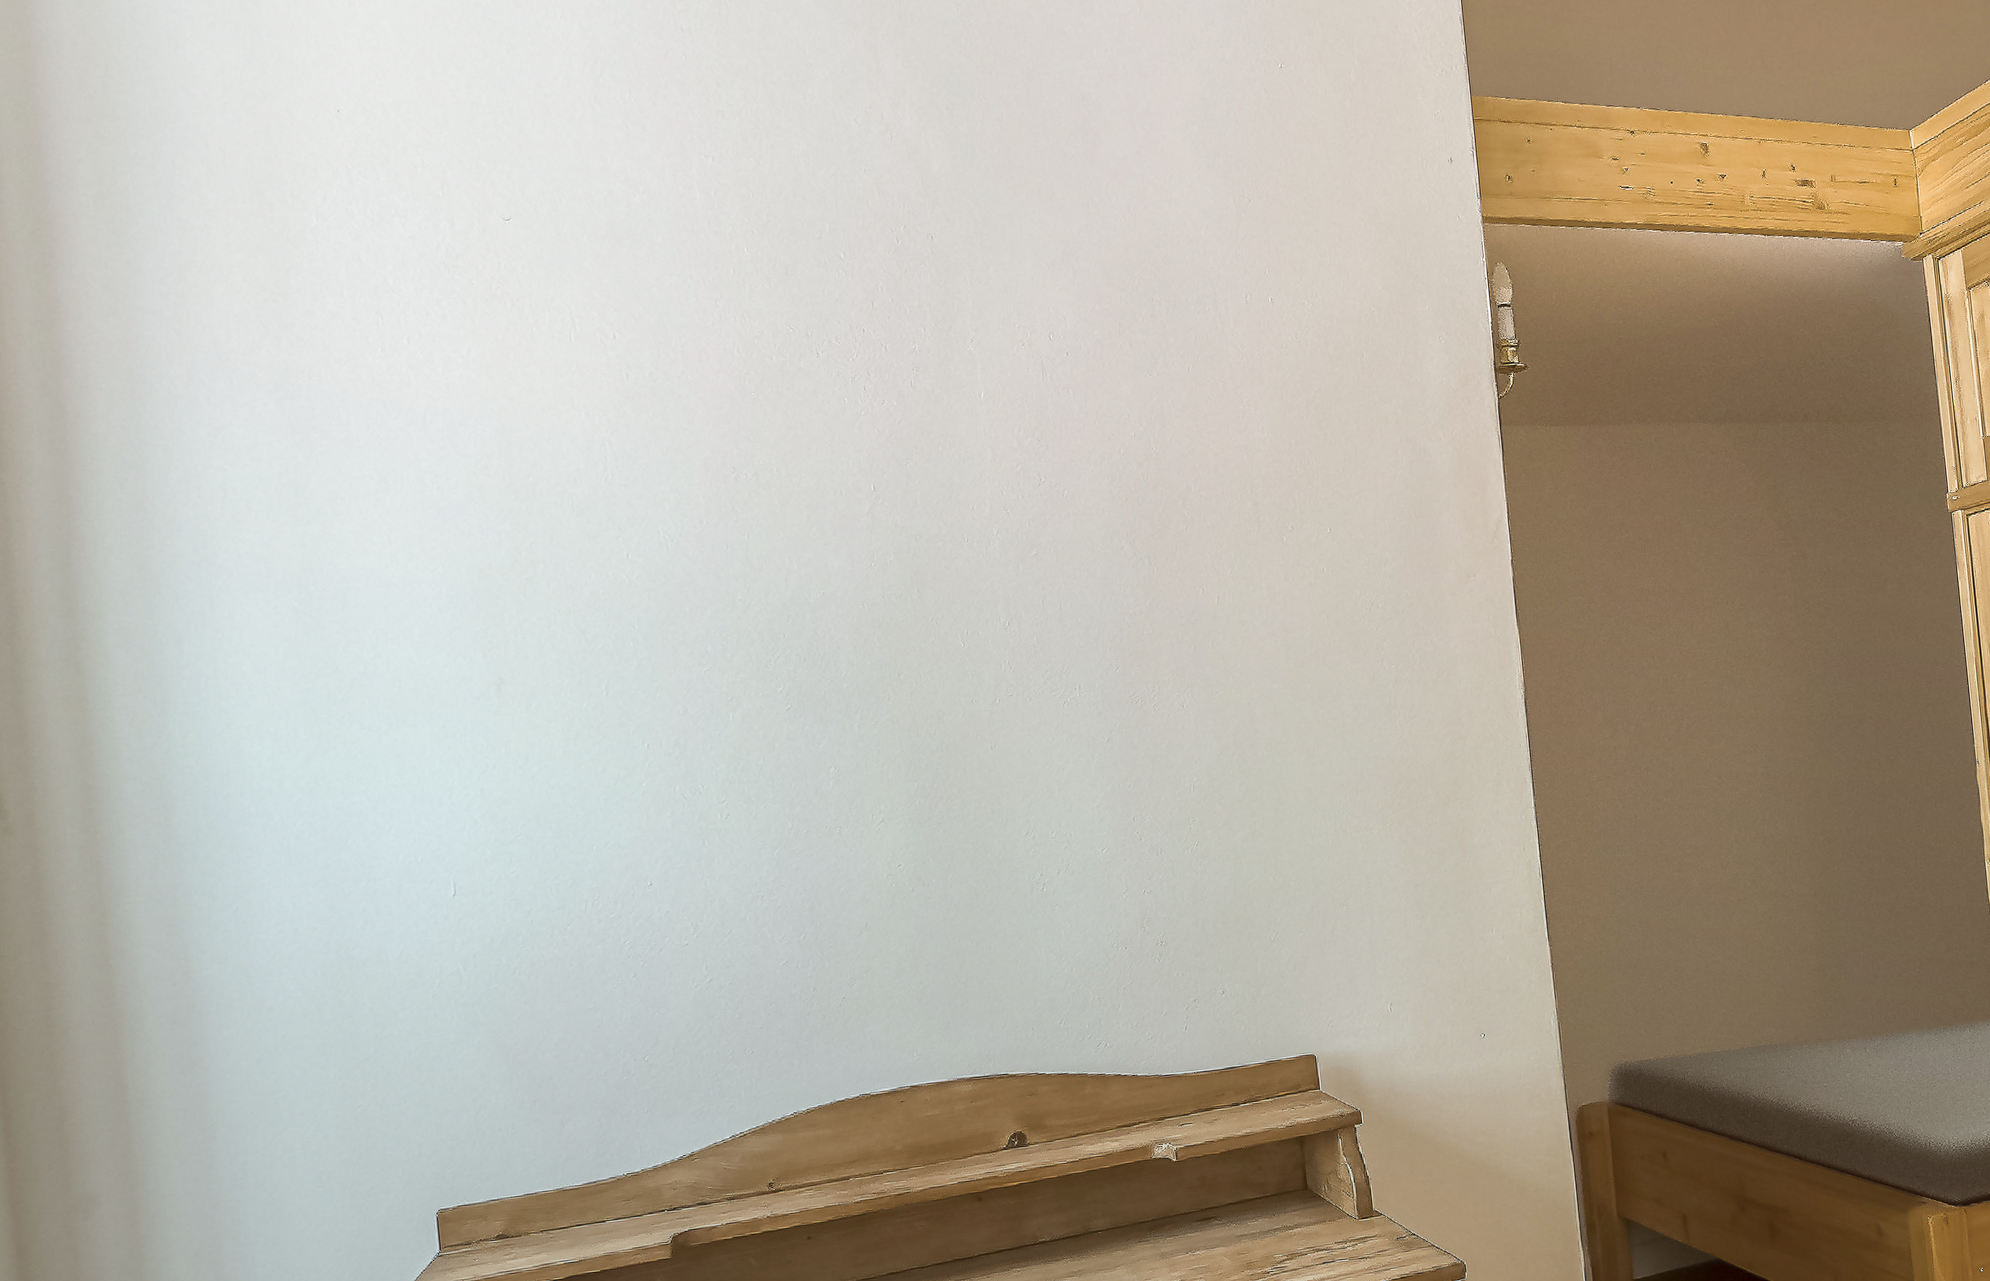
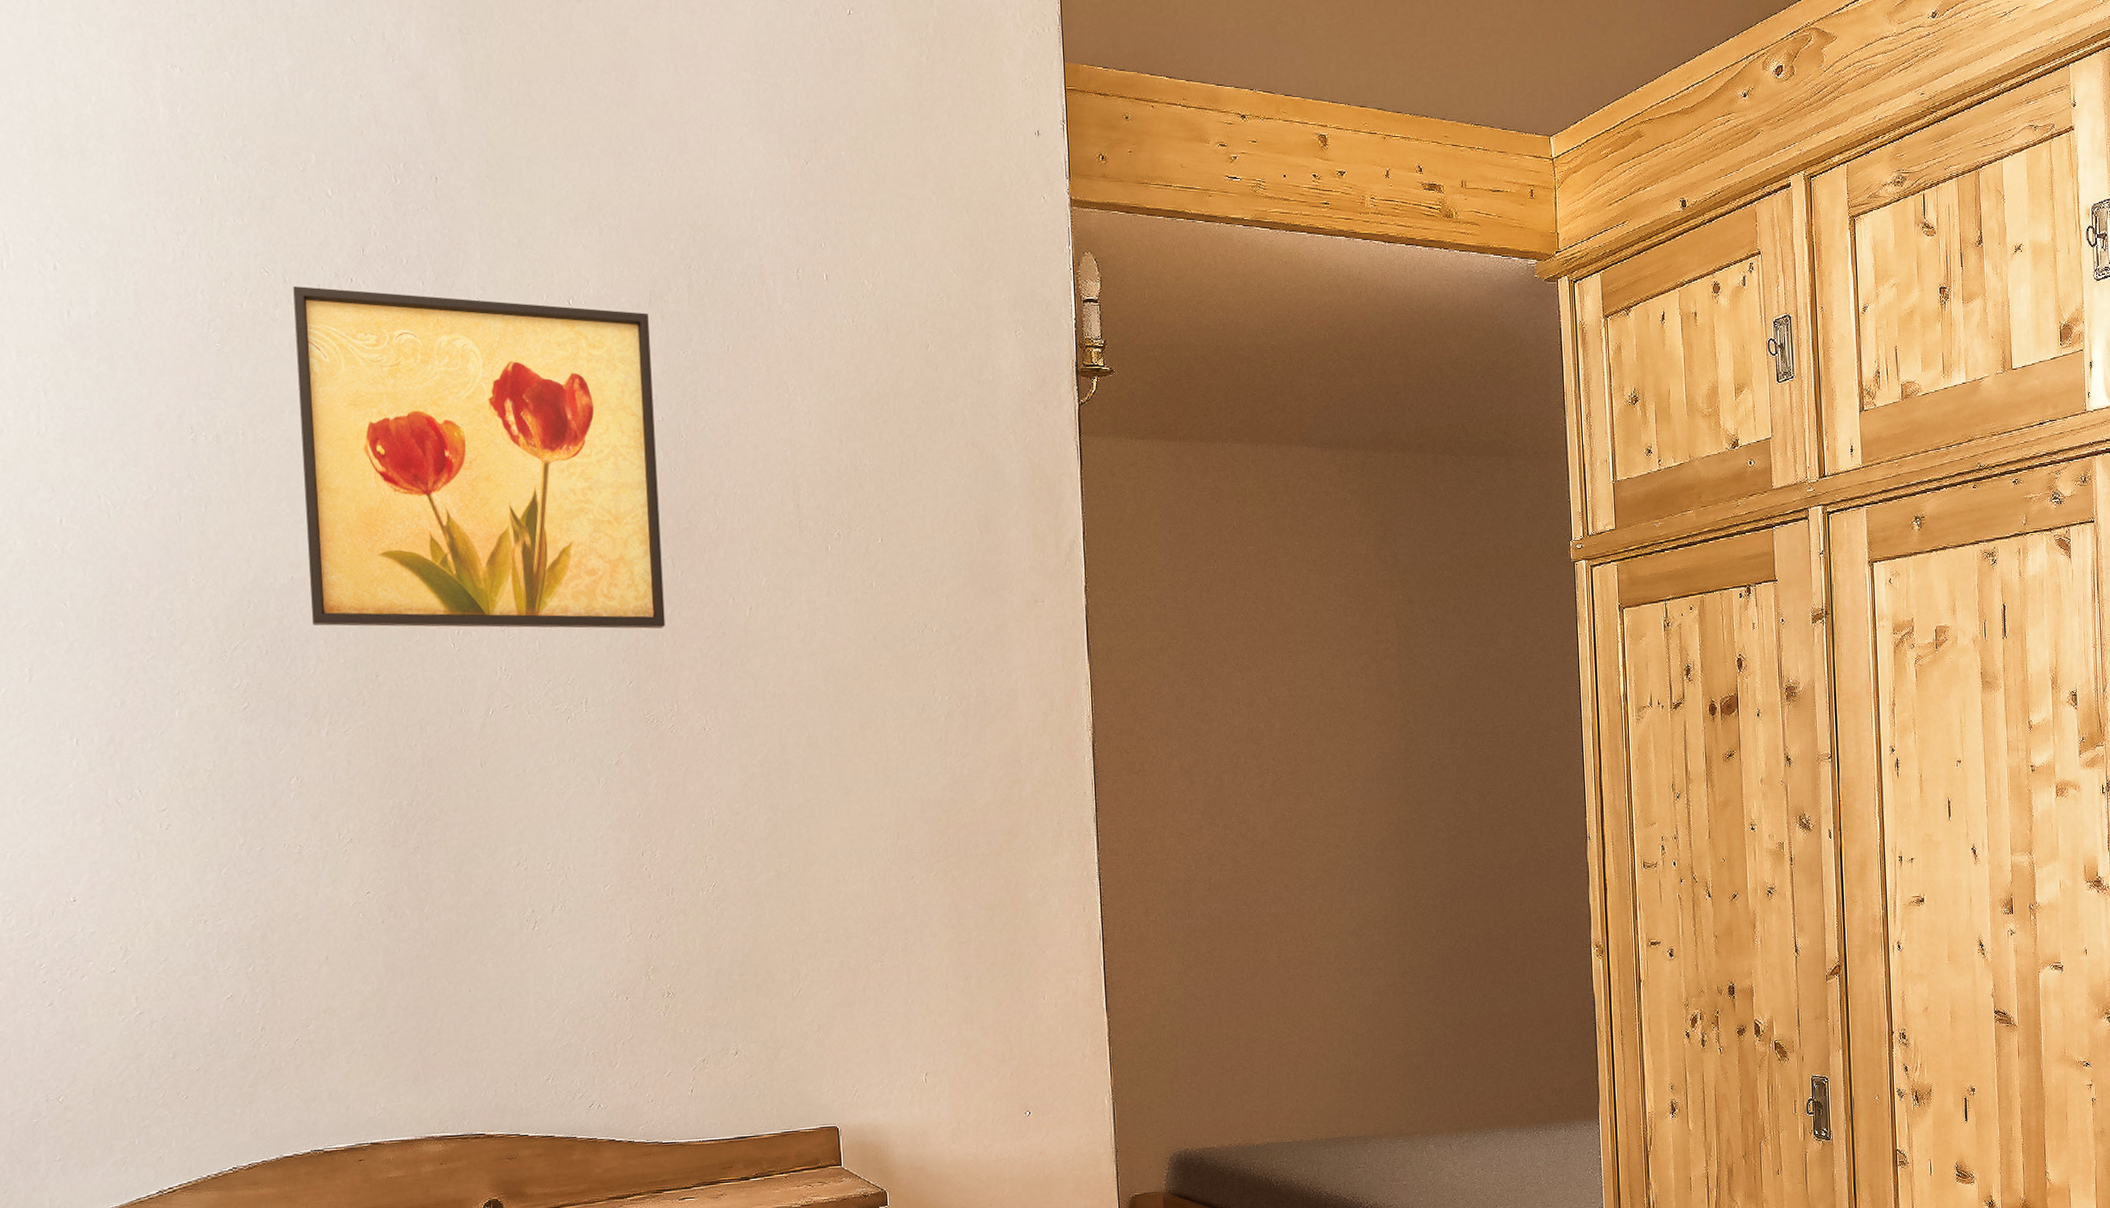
wall art: none [814,339,1145,634] -> present [293,286,666,629]

